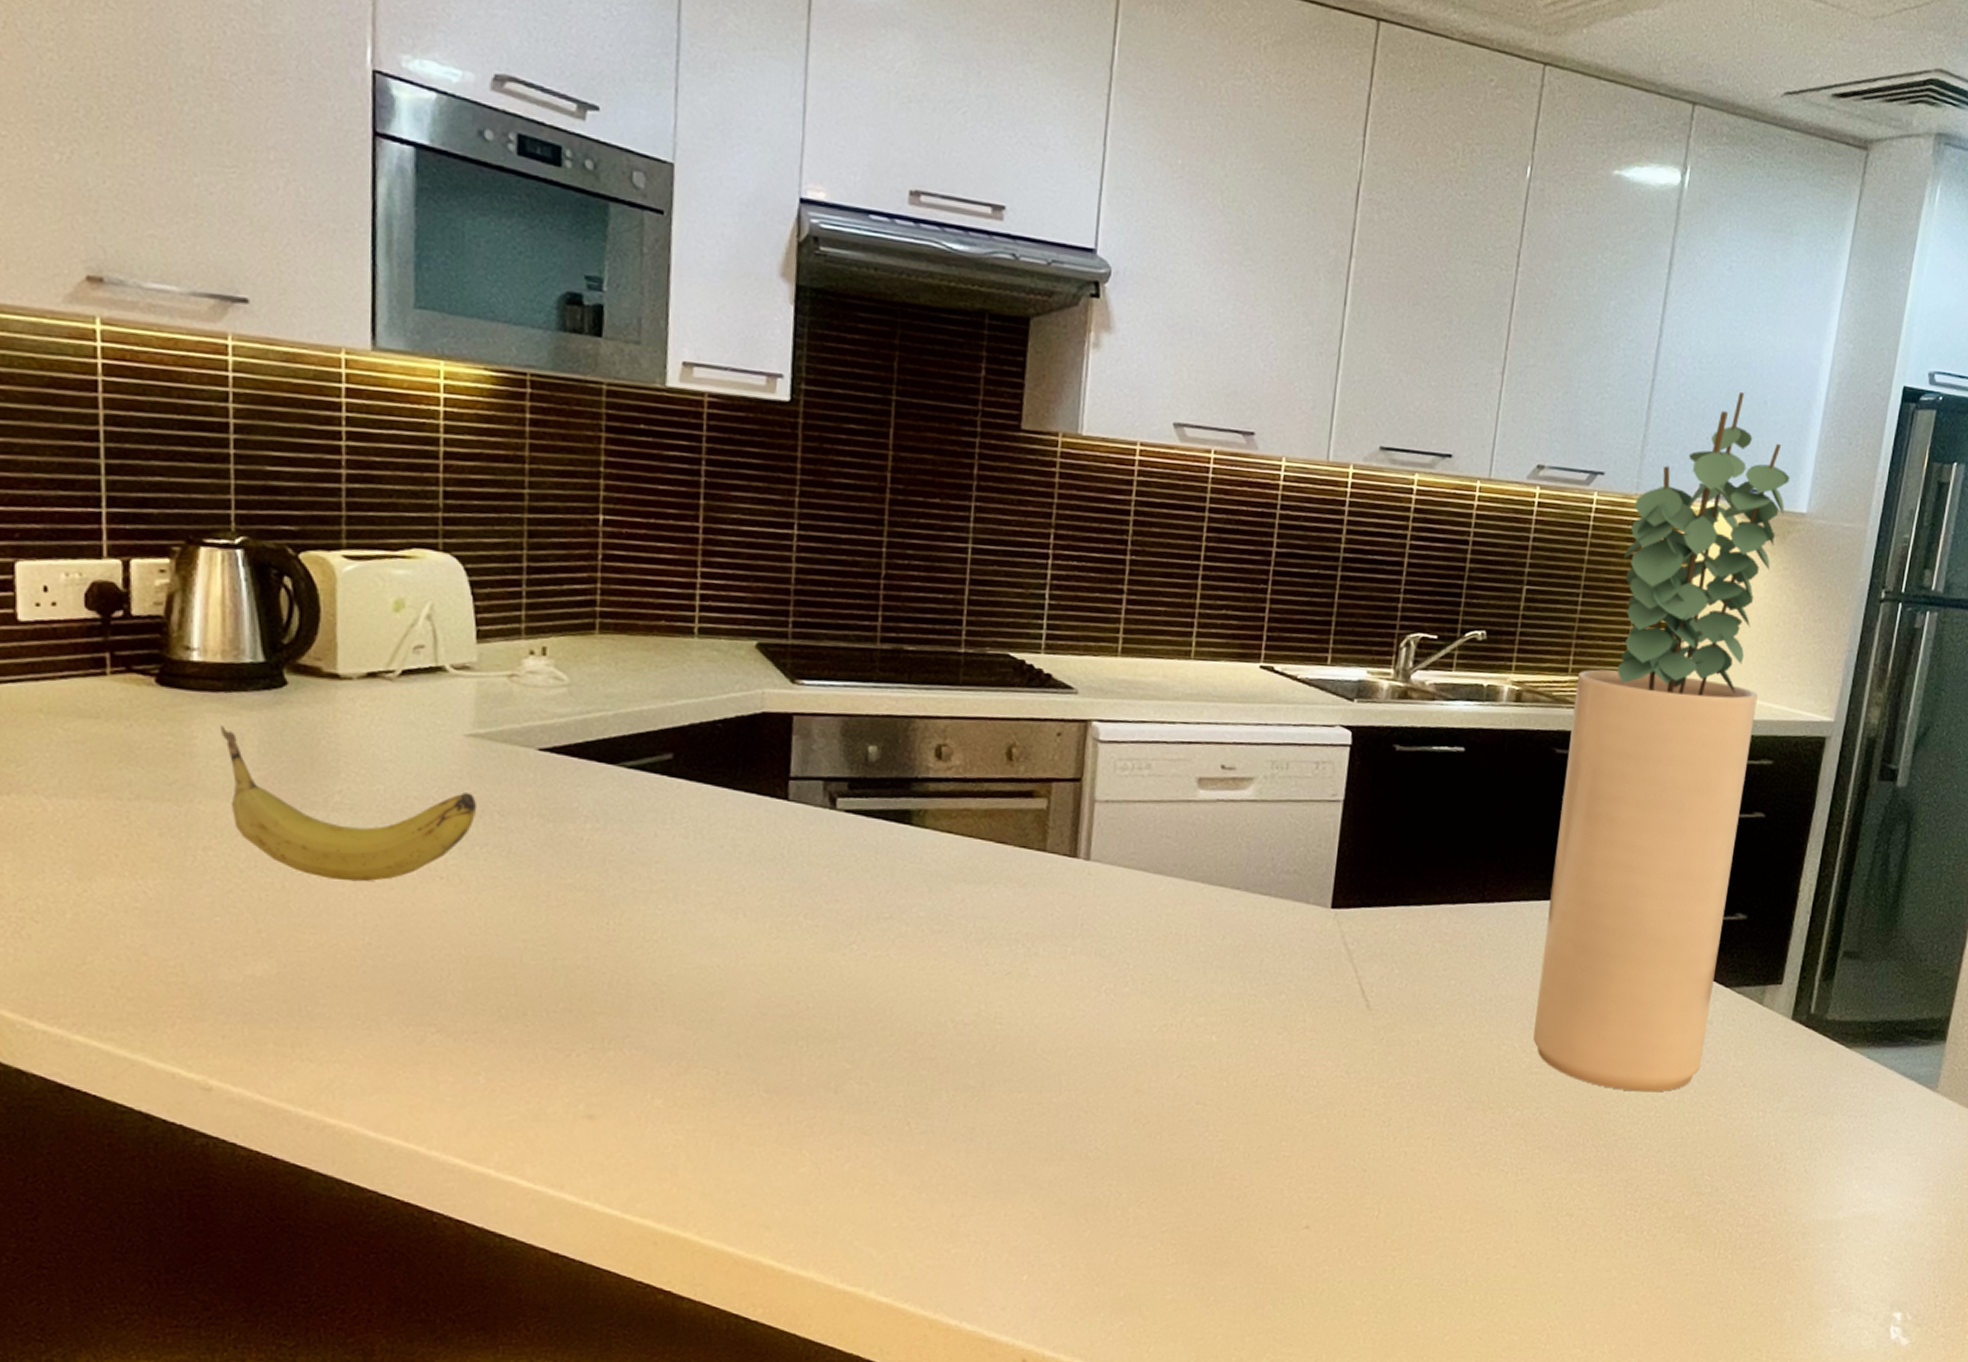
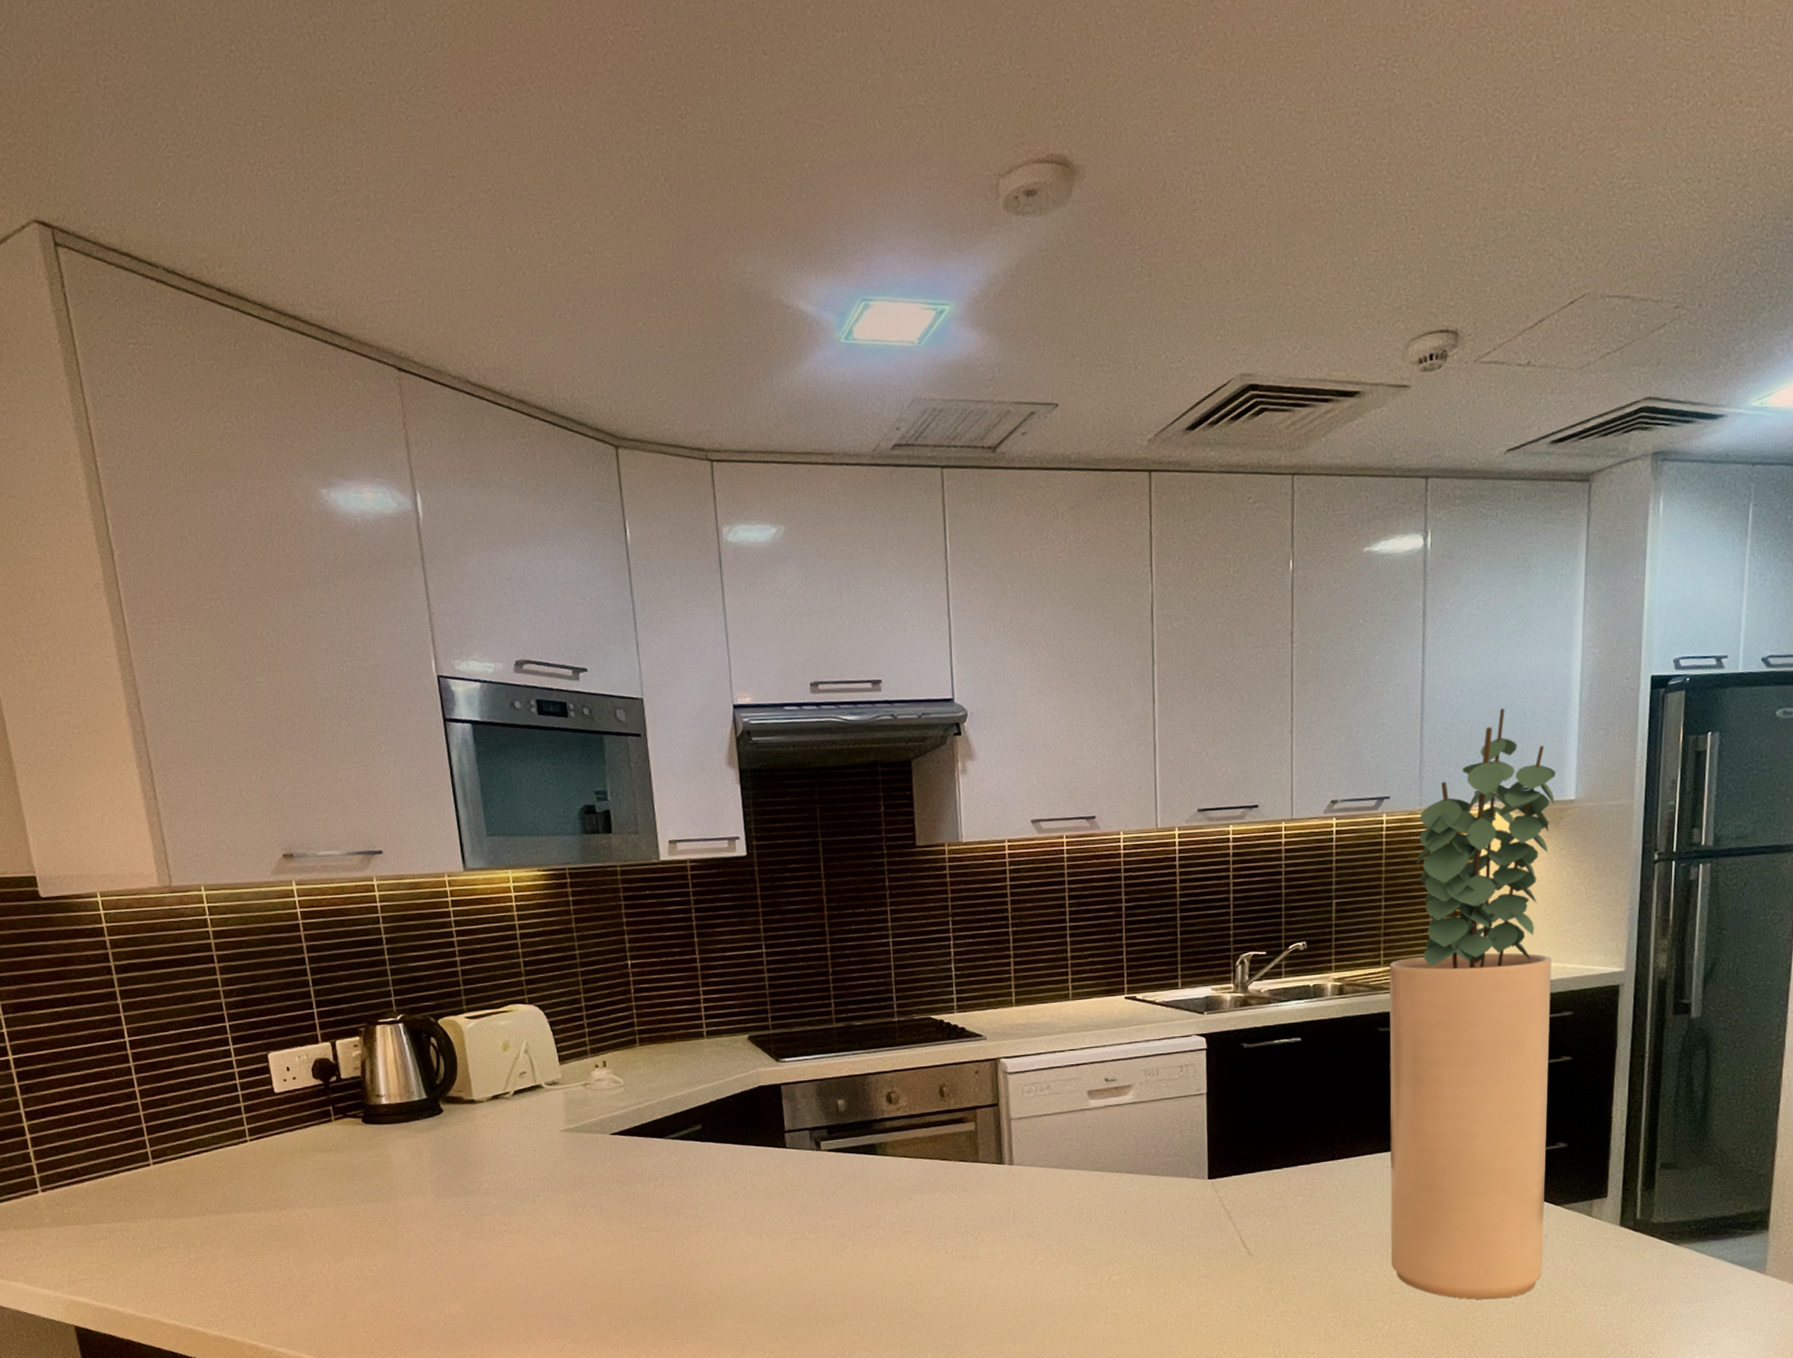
fruit: present [219,726,477,882] -> none [405,1146,576,1243]

